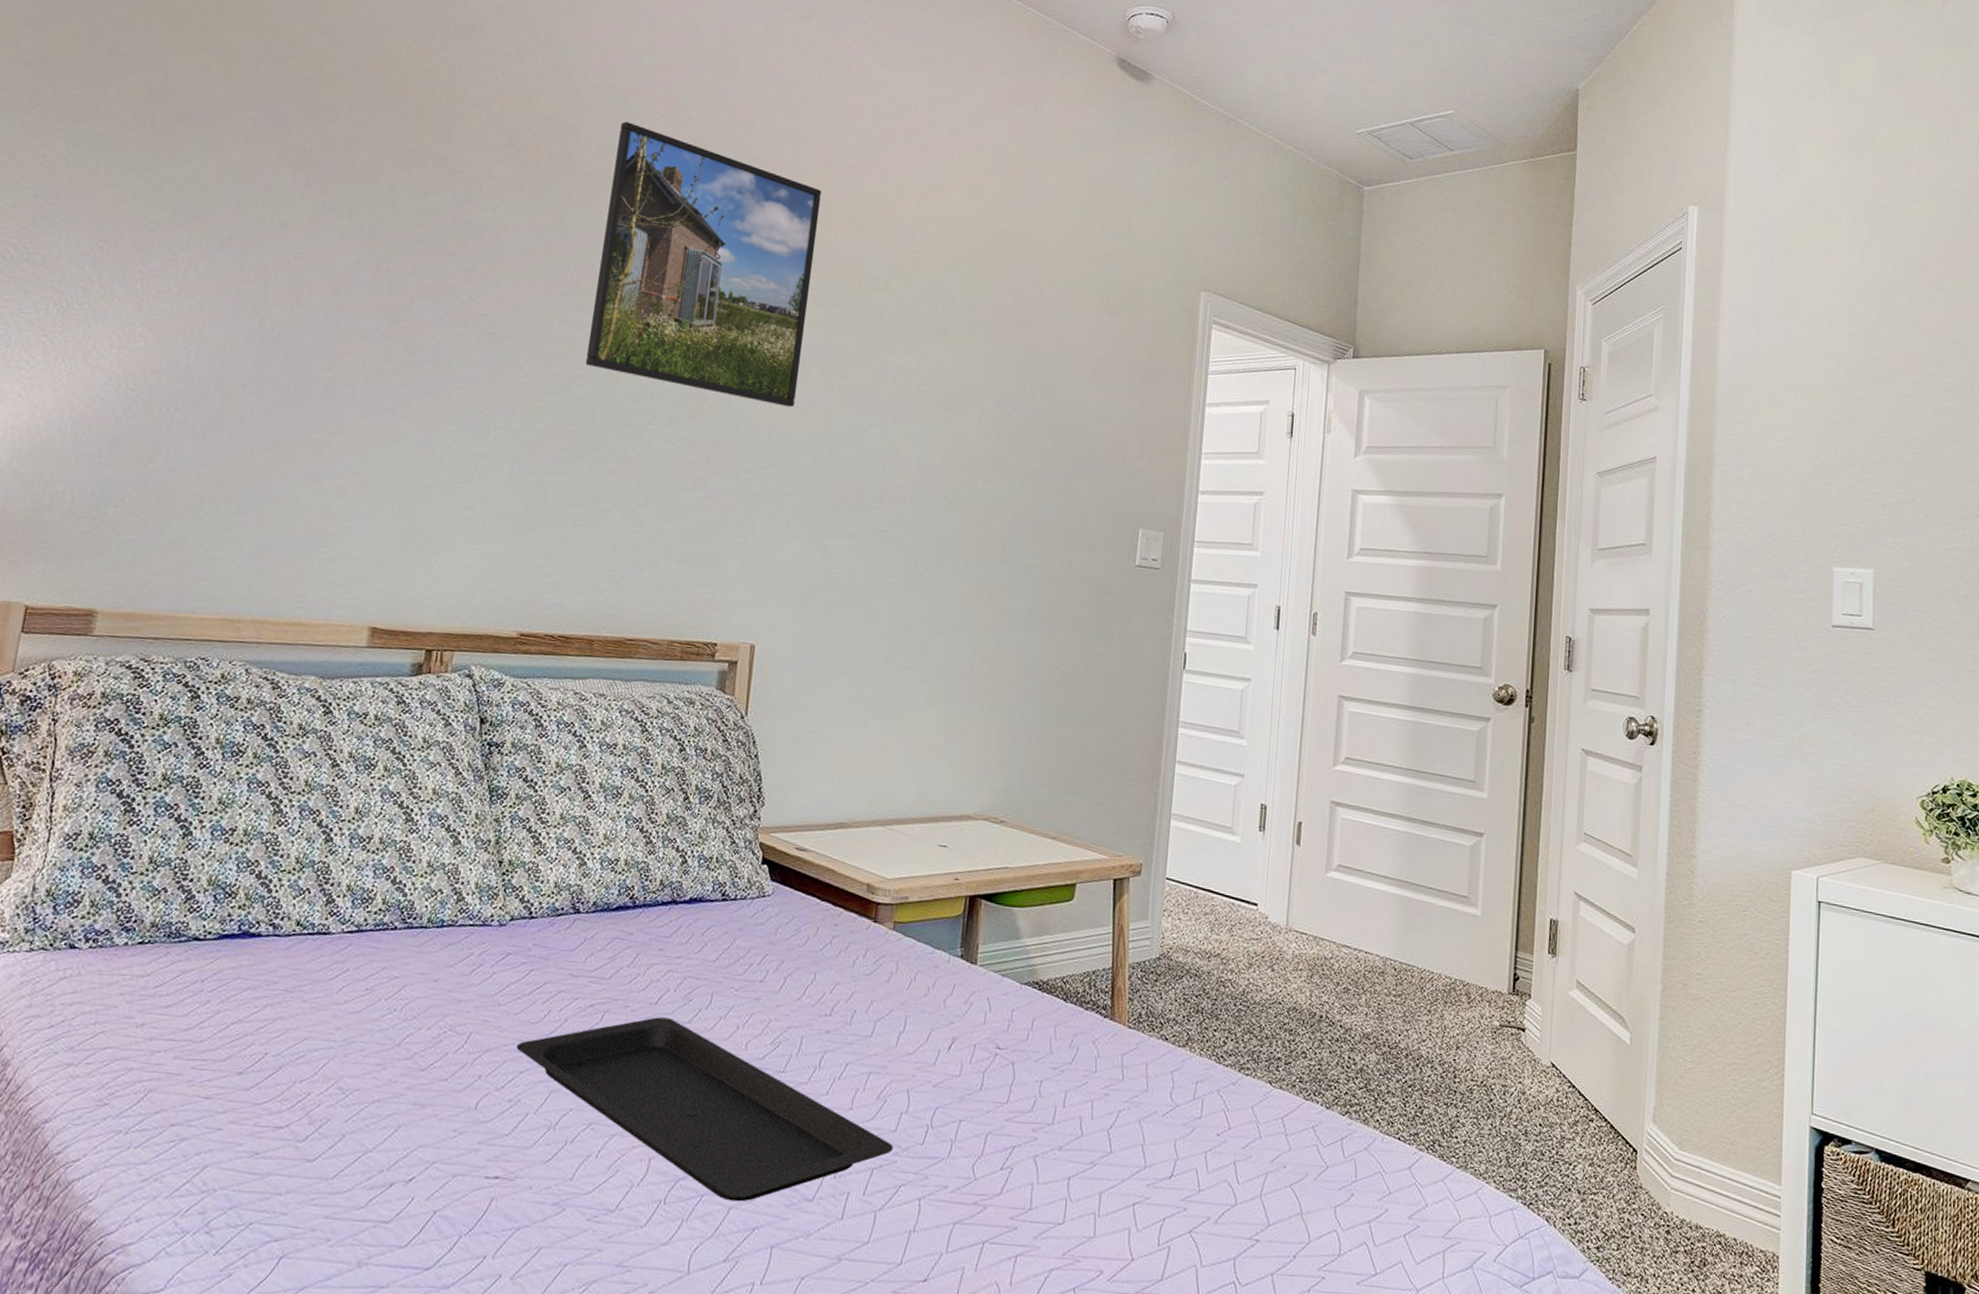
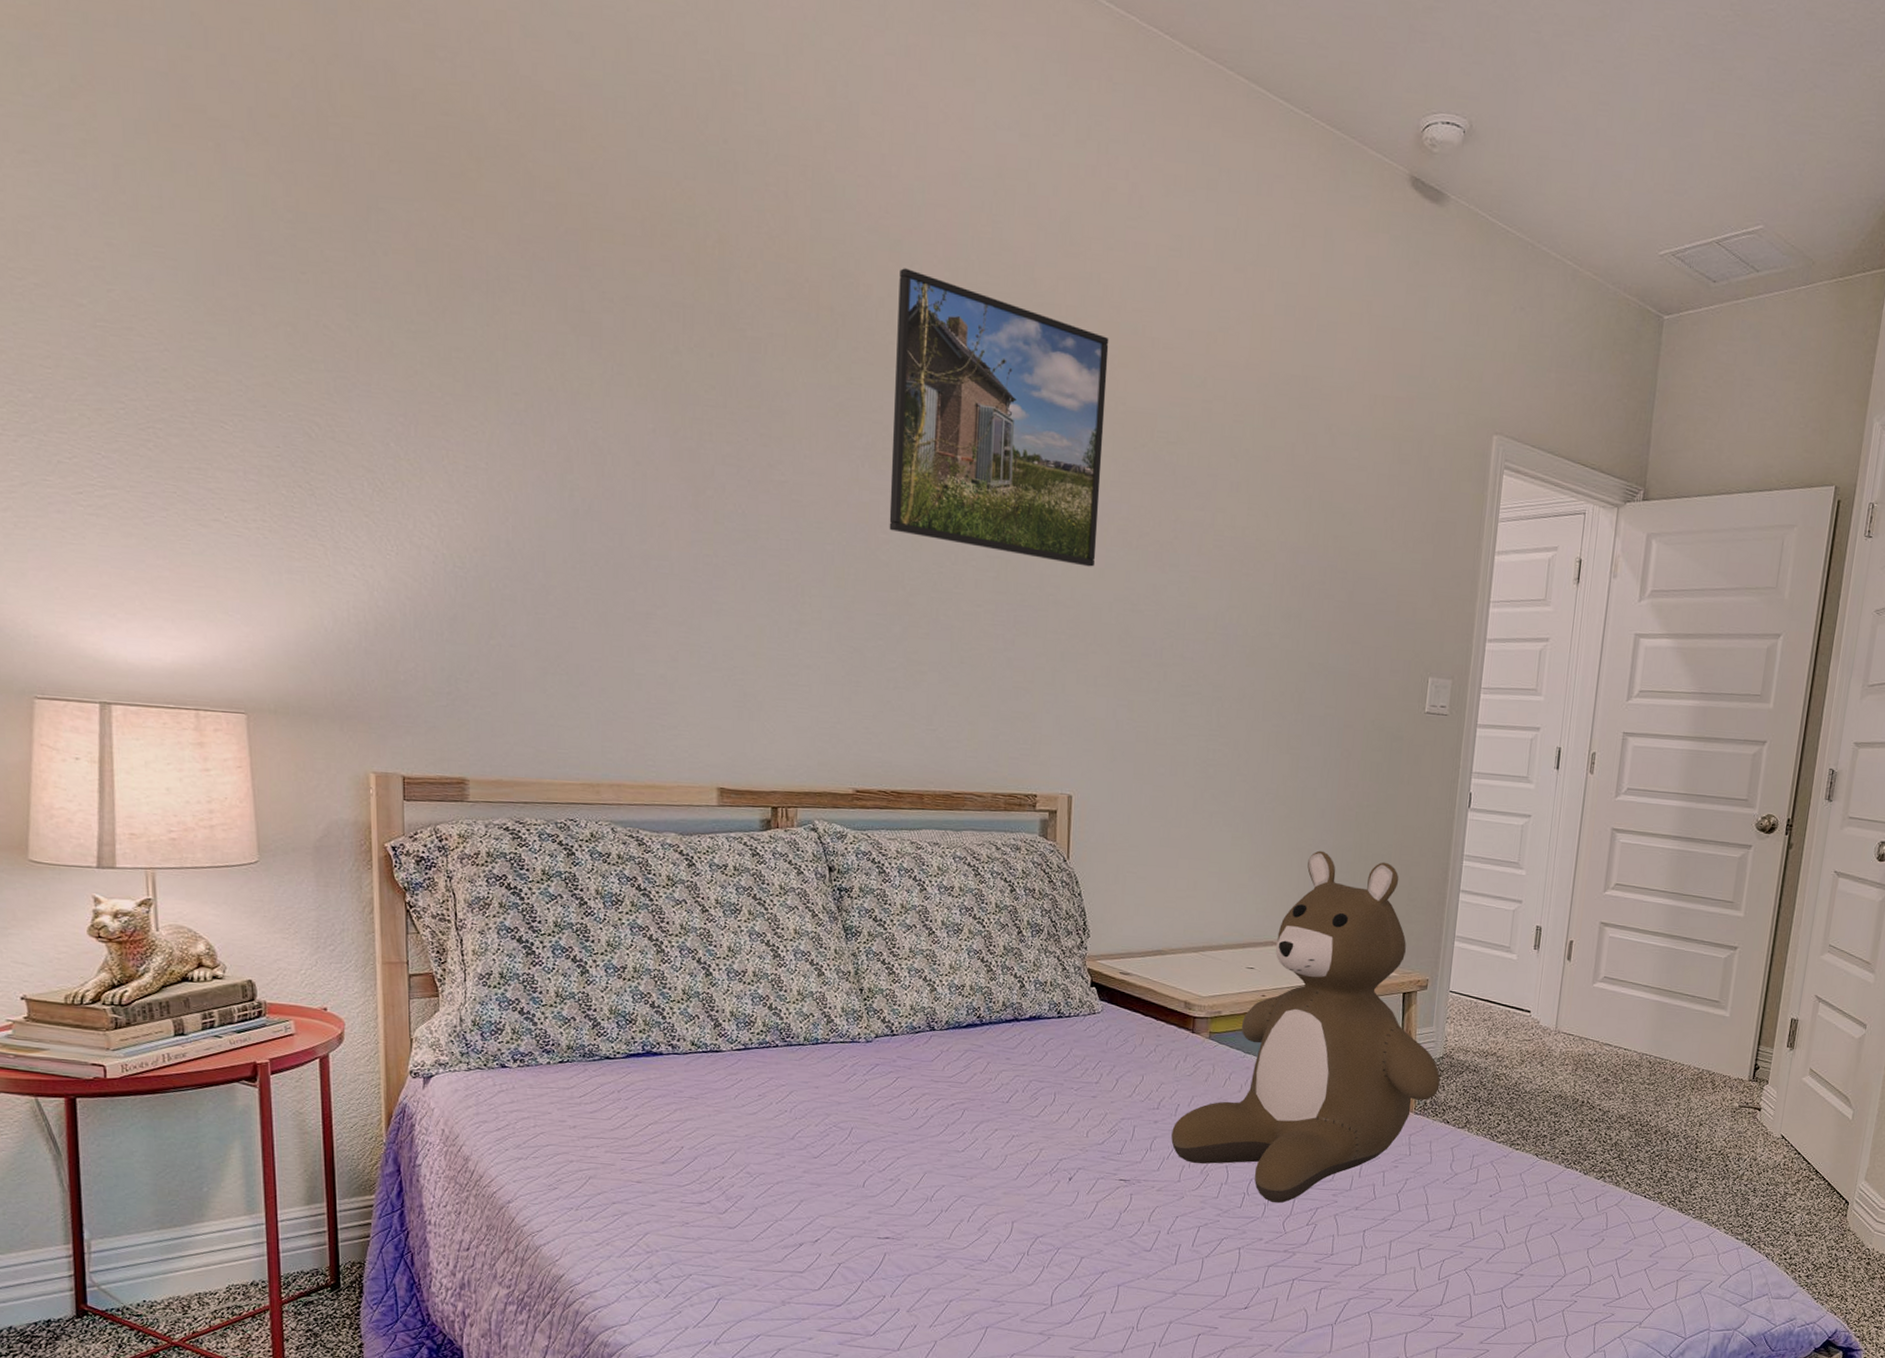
serving tray: present [516,1017,893,1202] -> none [892,1113,1216,1253]
teddy bear: none [844,712,1157,1139] -> present [1171,850,1441,1203]

